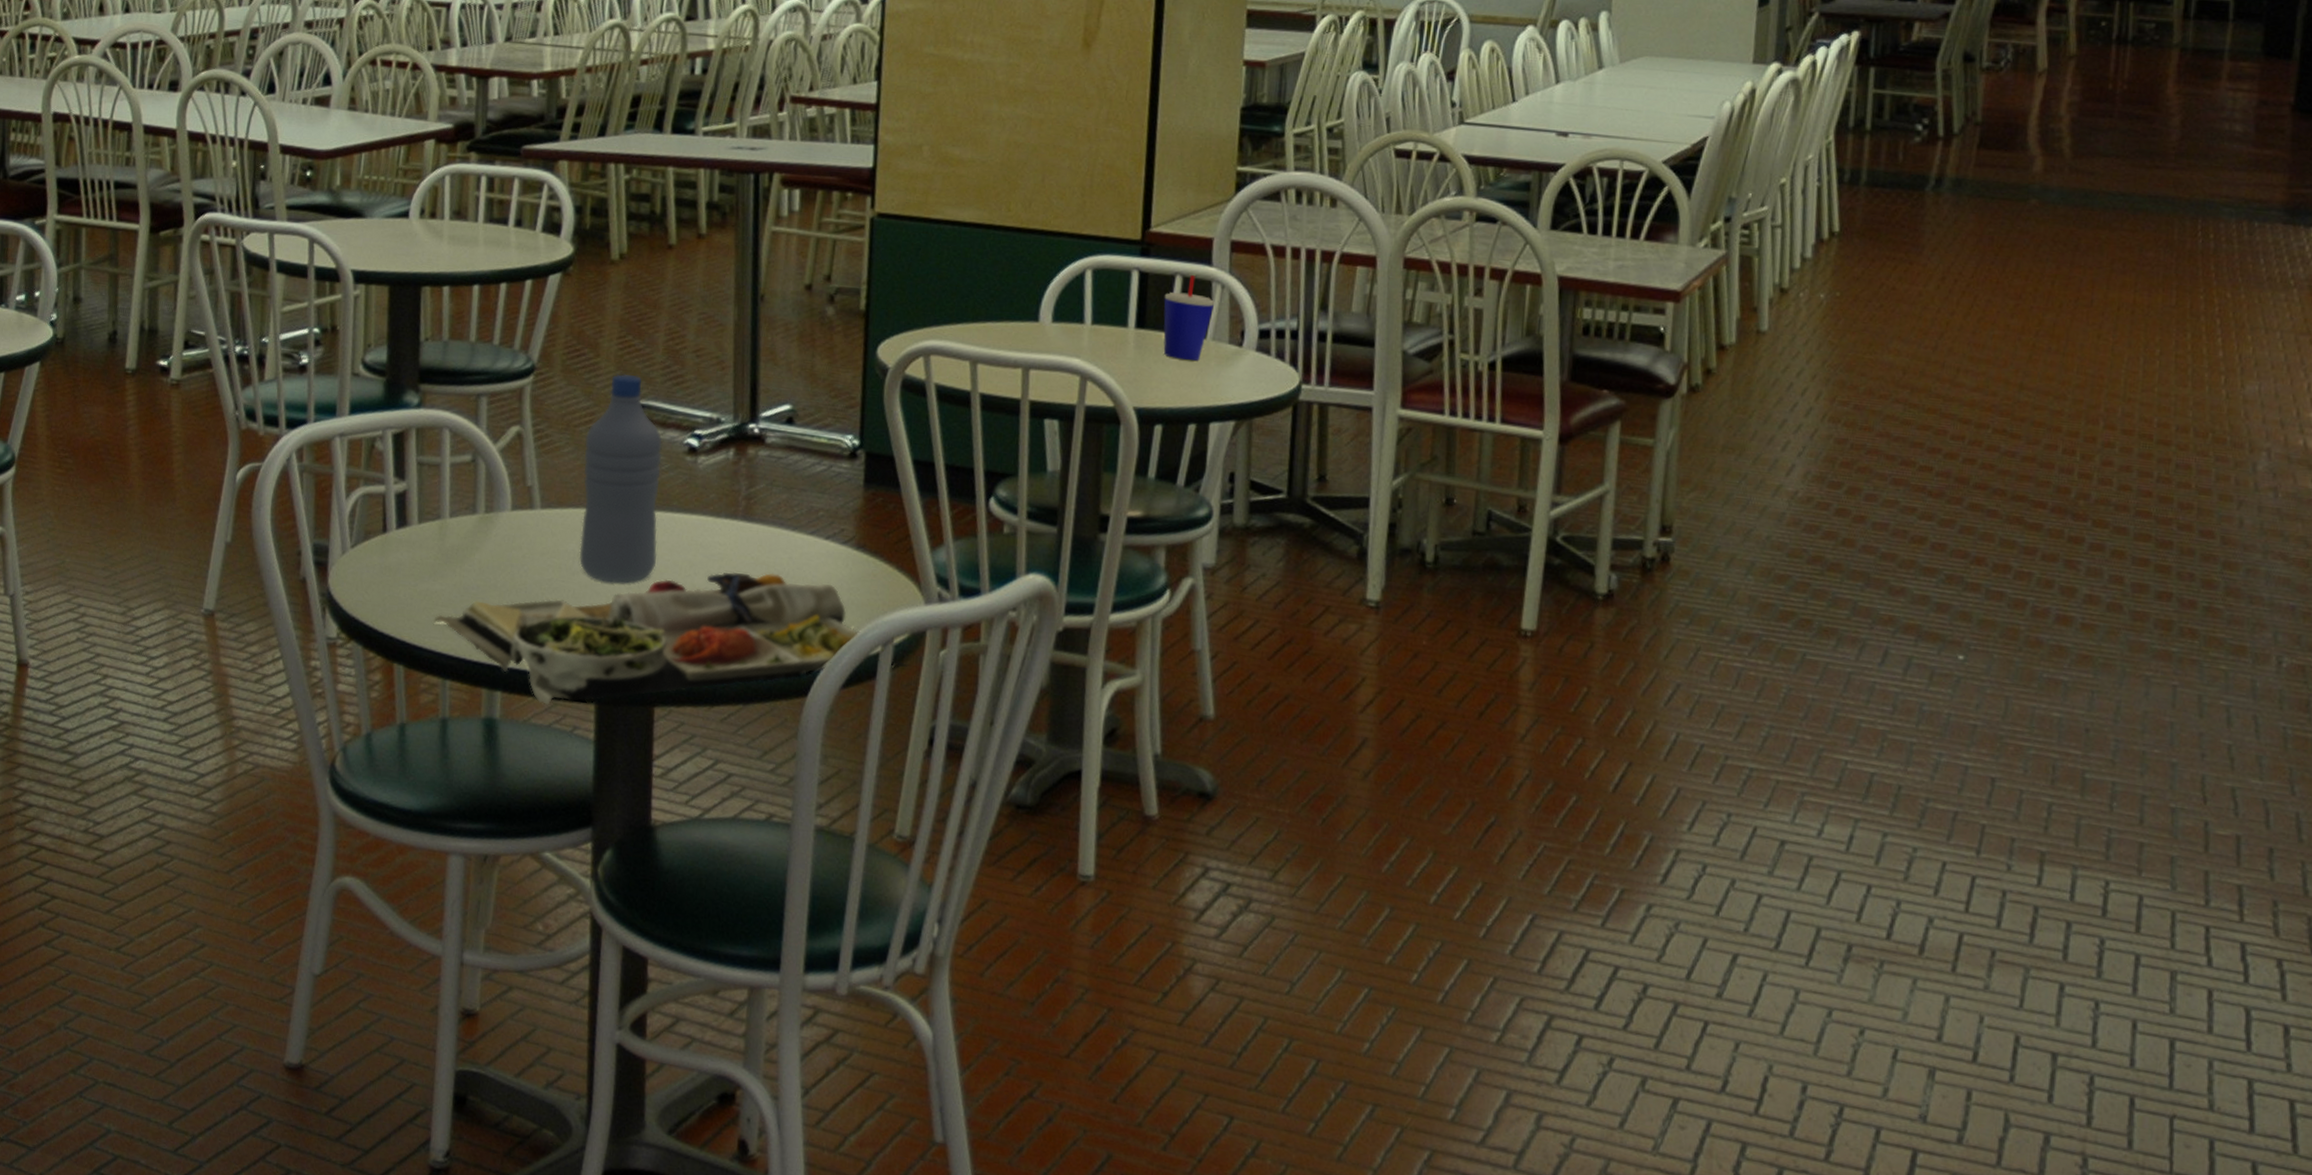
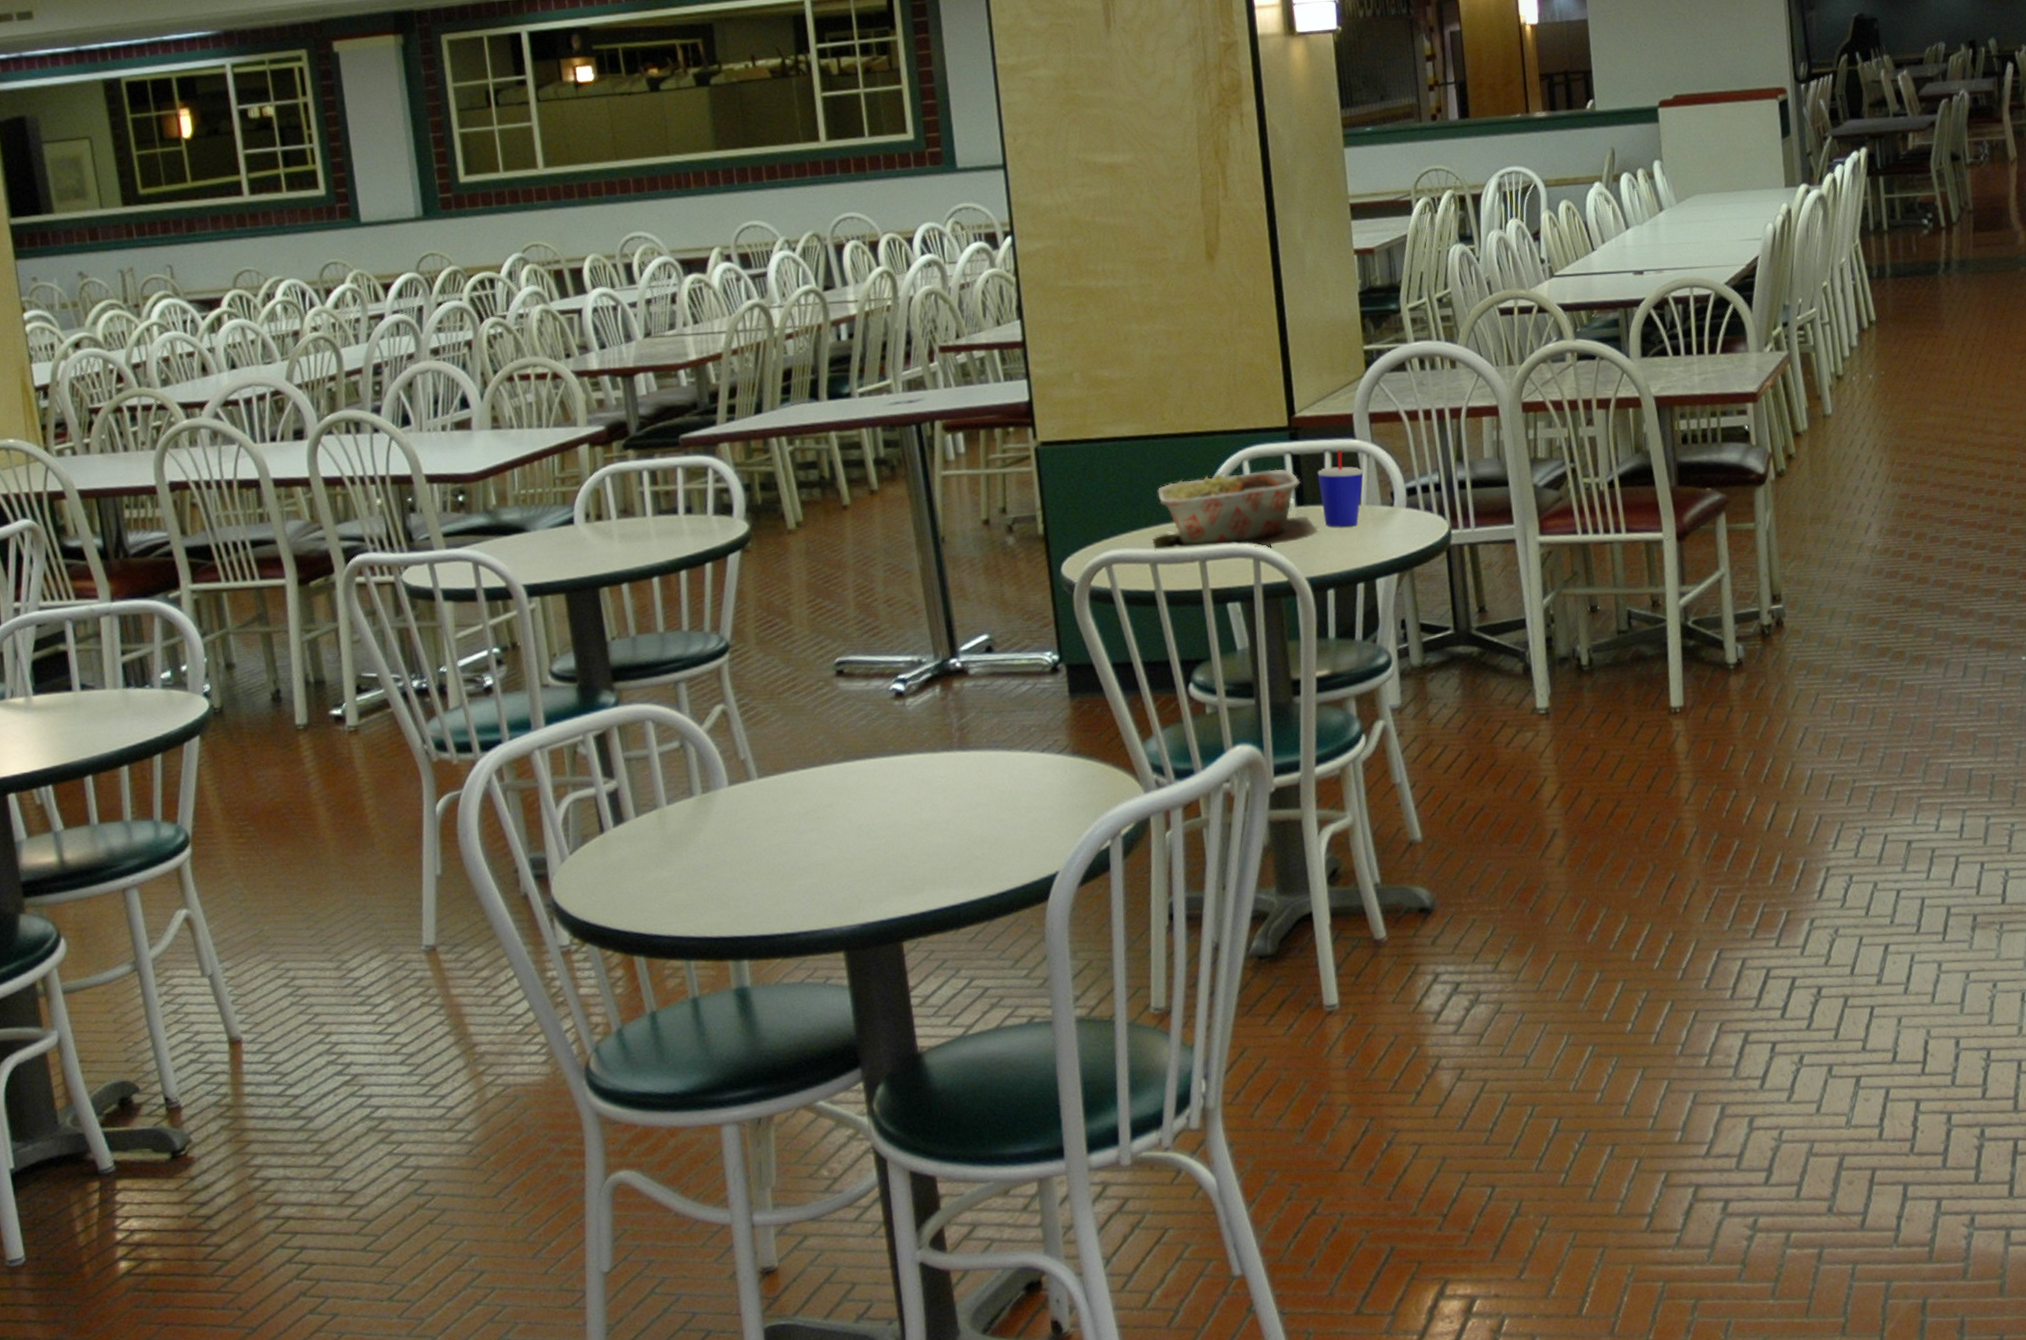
food tray: present [433,571,910,706] -> none [667,792,1140,964]
water bottle: present [579,373,663,583] -> none [791,634,882,836]
takeout container: none [976,277,1156,366] -> present [1152,469,1319,551]

